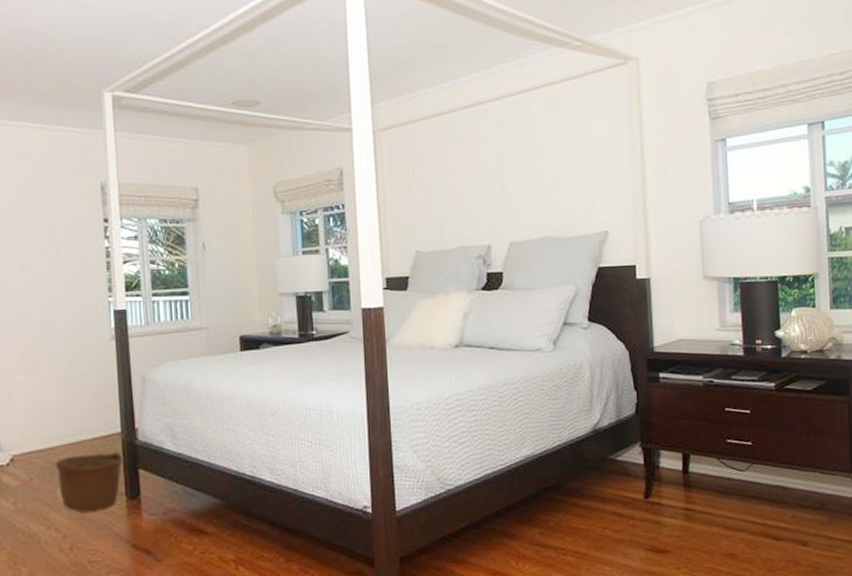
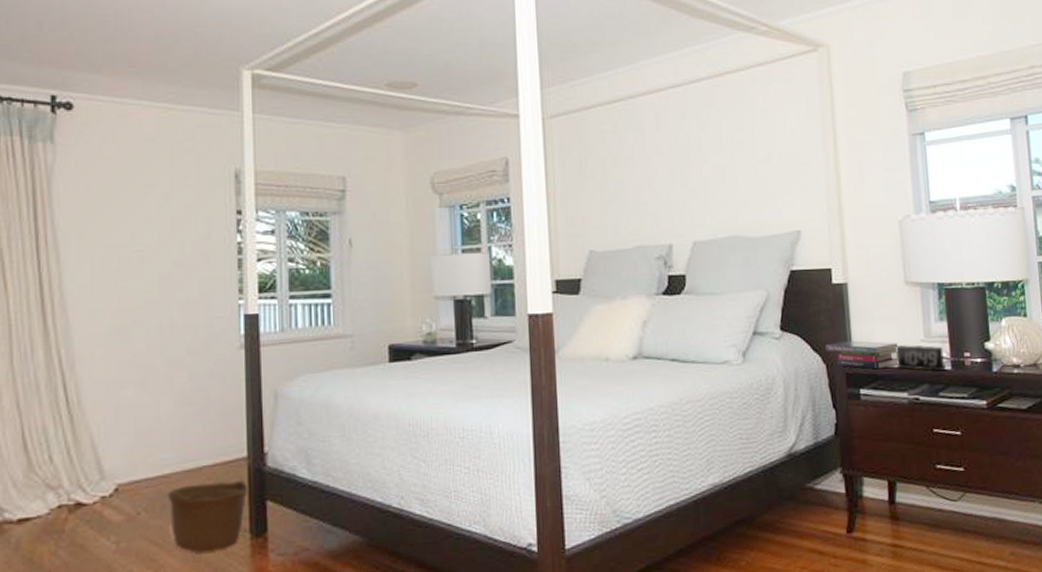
books: none [629,329,695,356] -> present [825,340,899,370]
alarm clock: none [693,333,738,357] -> present [896,345,946,372]

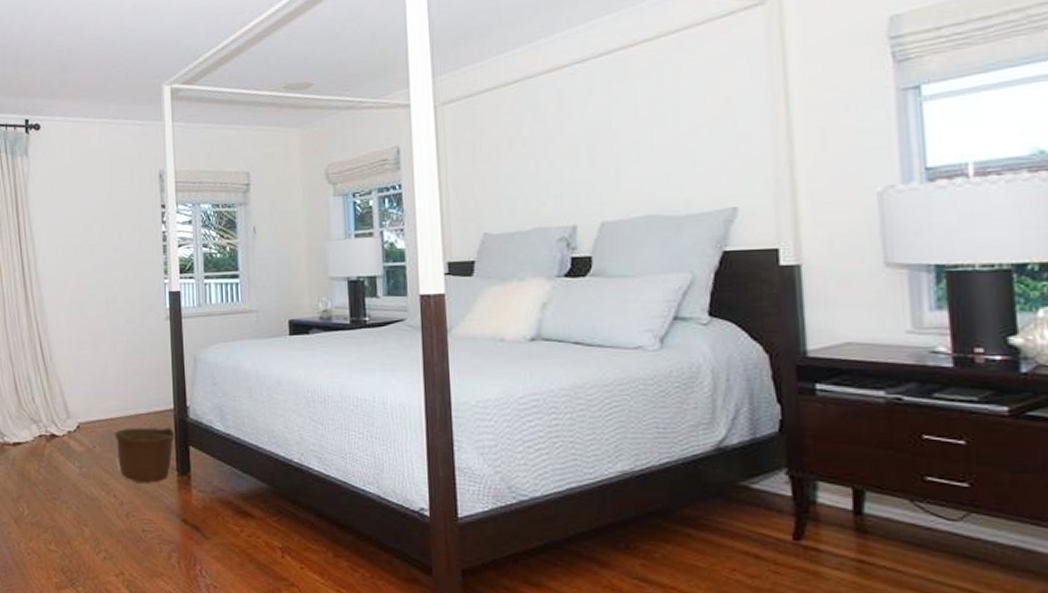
books: present [825,340,899,370] -> none [768,328,873,363]
alarm clock: present [896,345,946,372] -> none [869,336,944,368]

